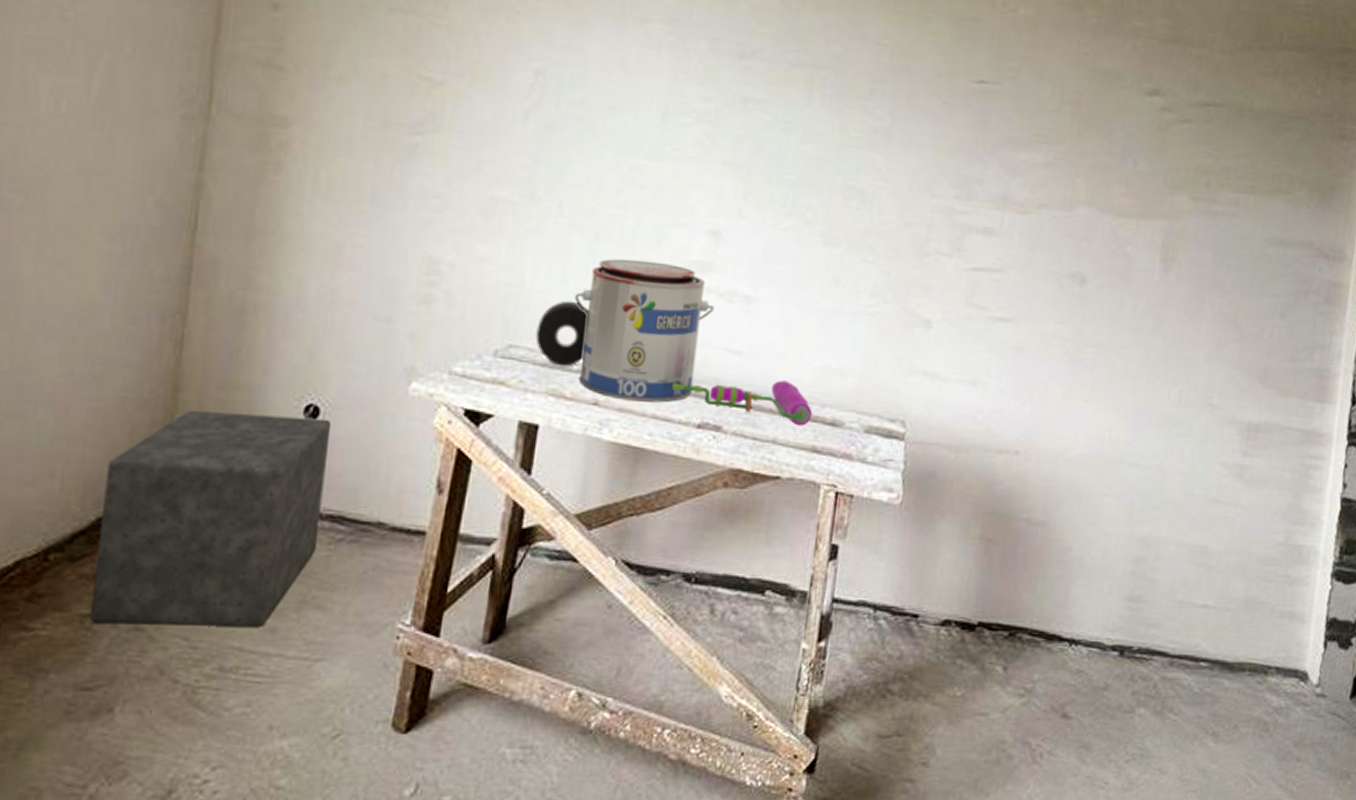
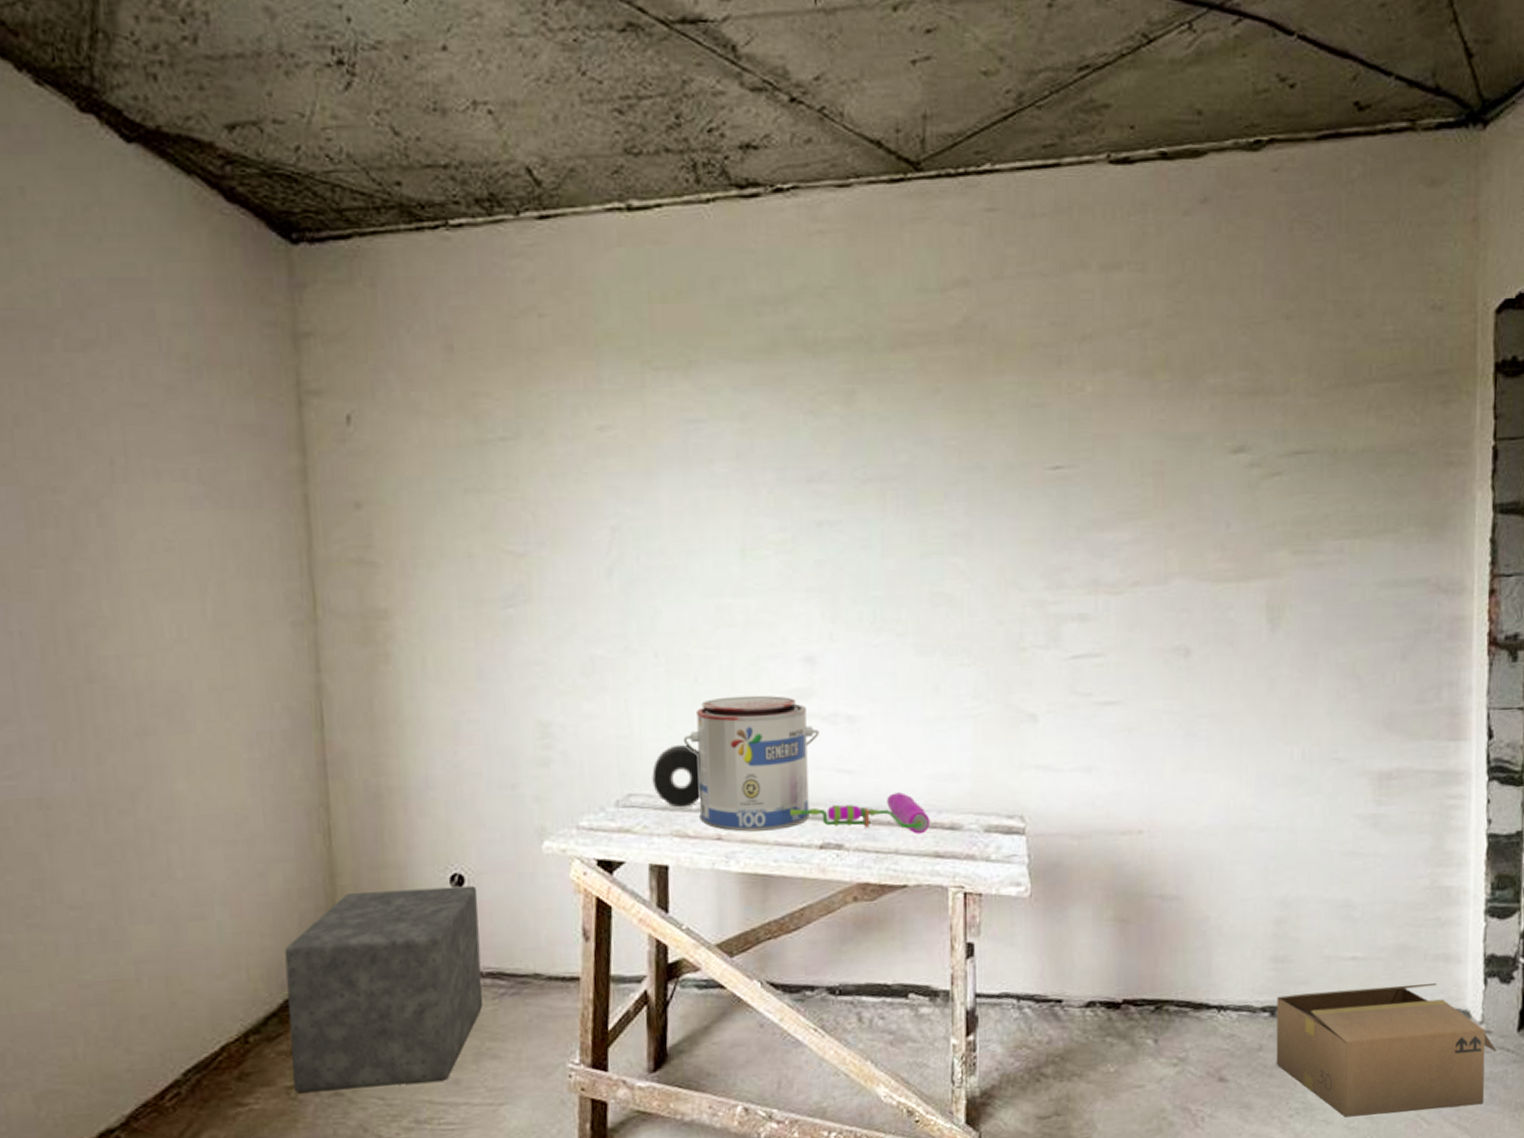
cardboard box: none [1119,636,1329,769] -> present [1276,983,1497,1118]

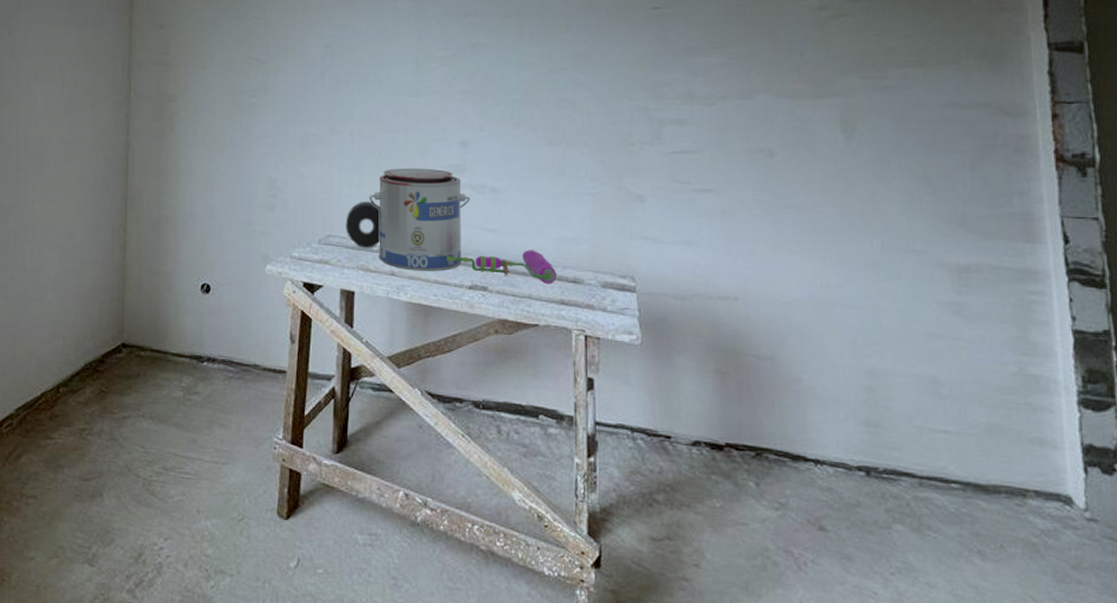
concrete block: present [284,885,483,1093] -> none [85,291,219,439]
cardboard box: present [1276,983,1497,1118] -> none [872,458,1106,593]

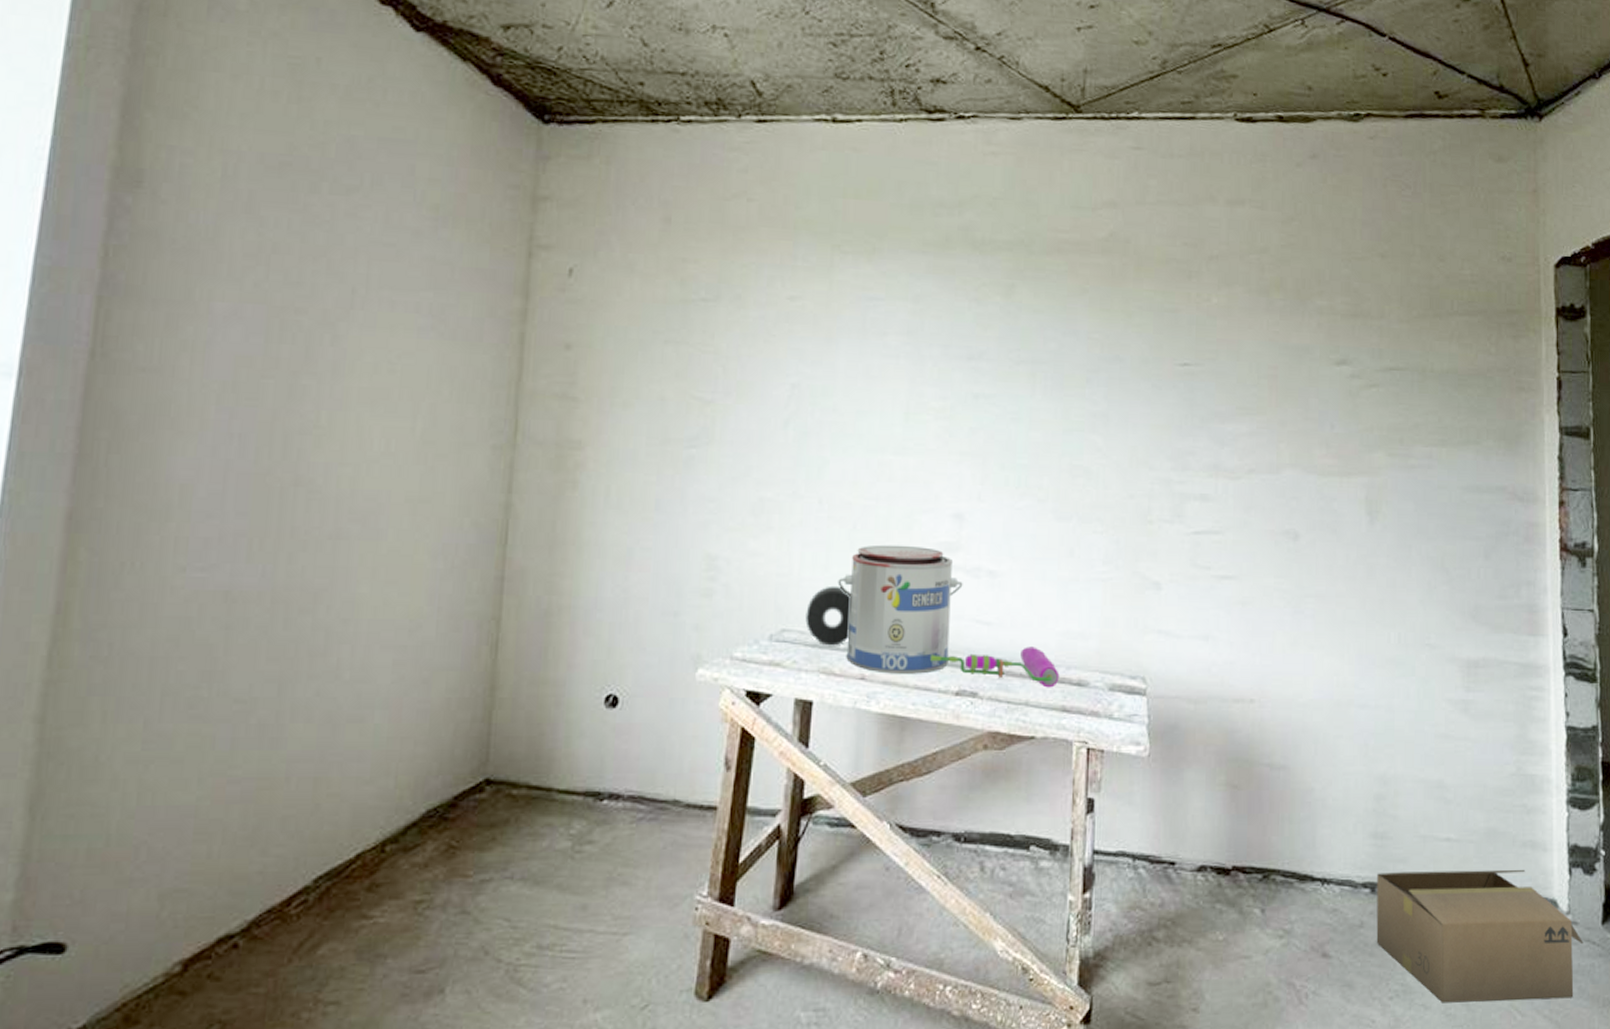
cardboard box: none [872,458,1106,593] -> present [1376,869,1584,1003]

